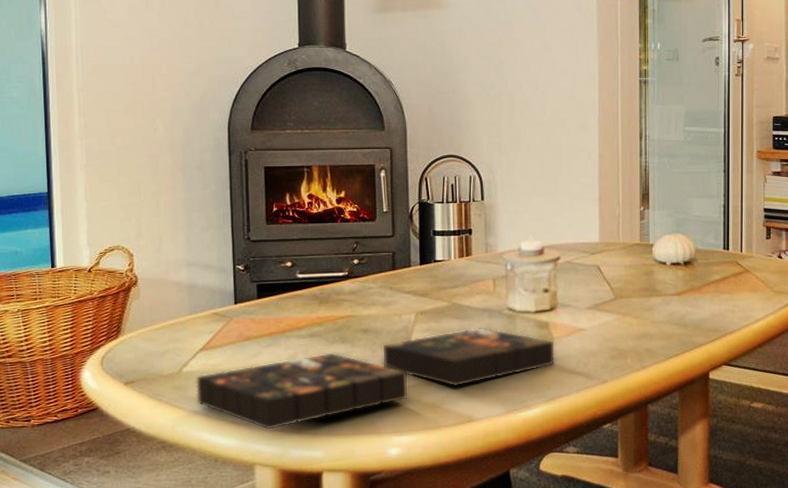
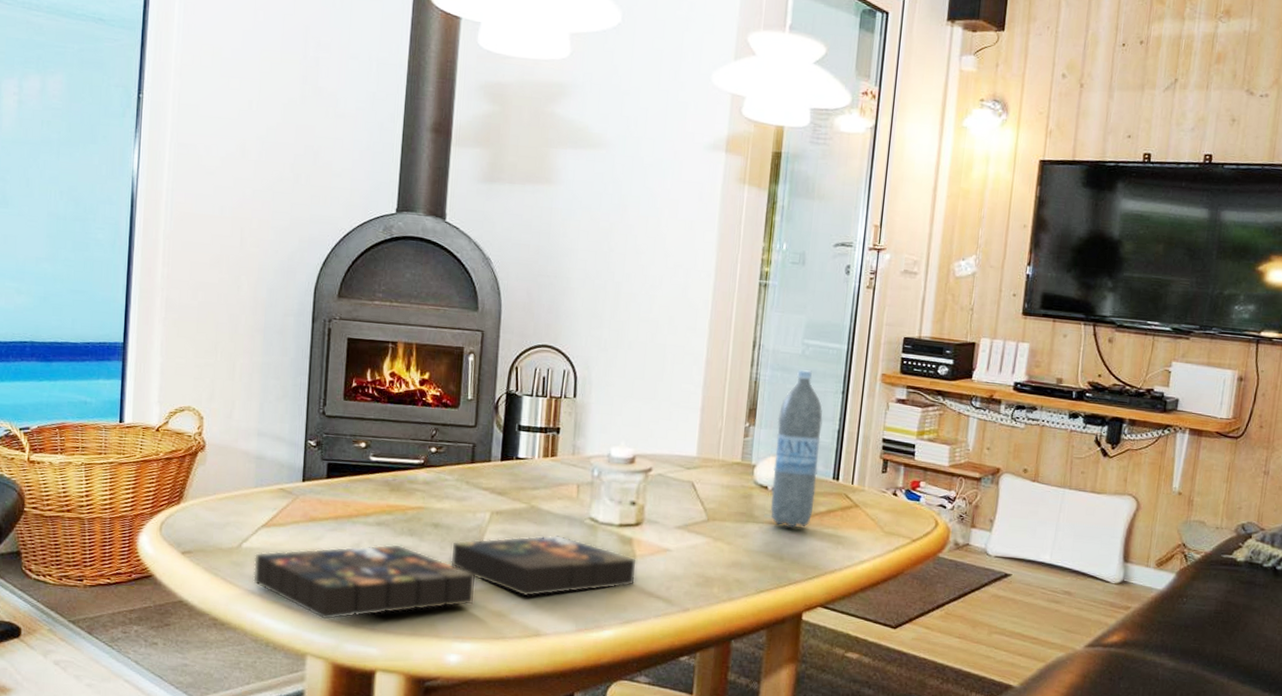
water bottle: none [669,154,709,297] -> present [770,369,823,528]

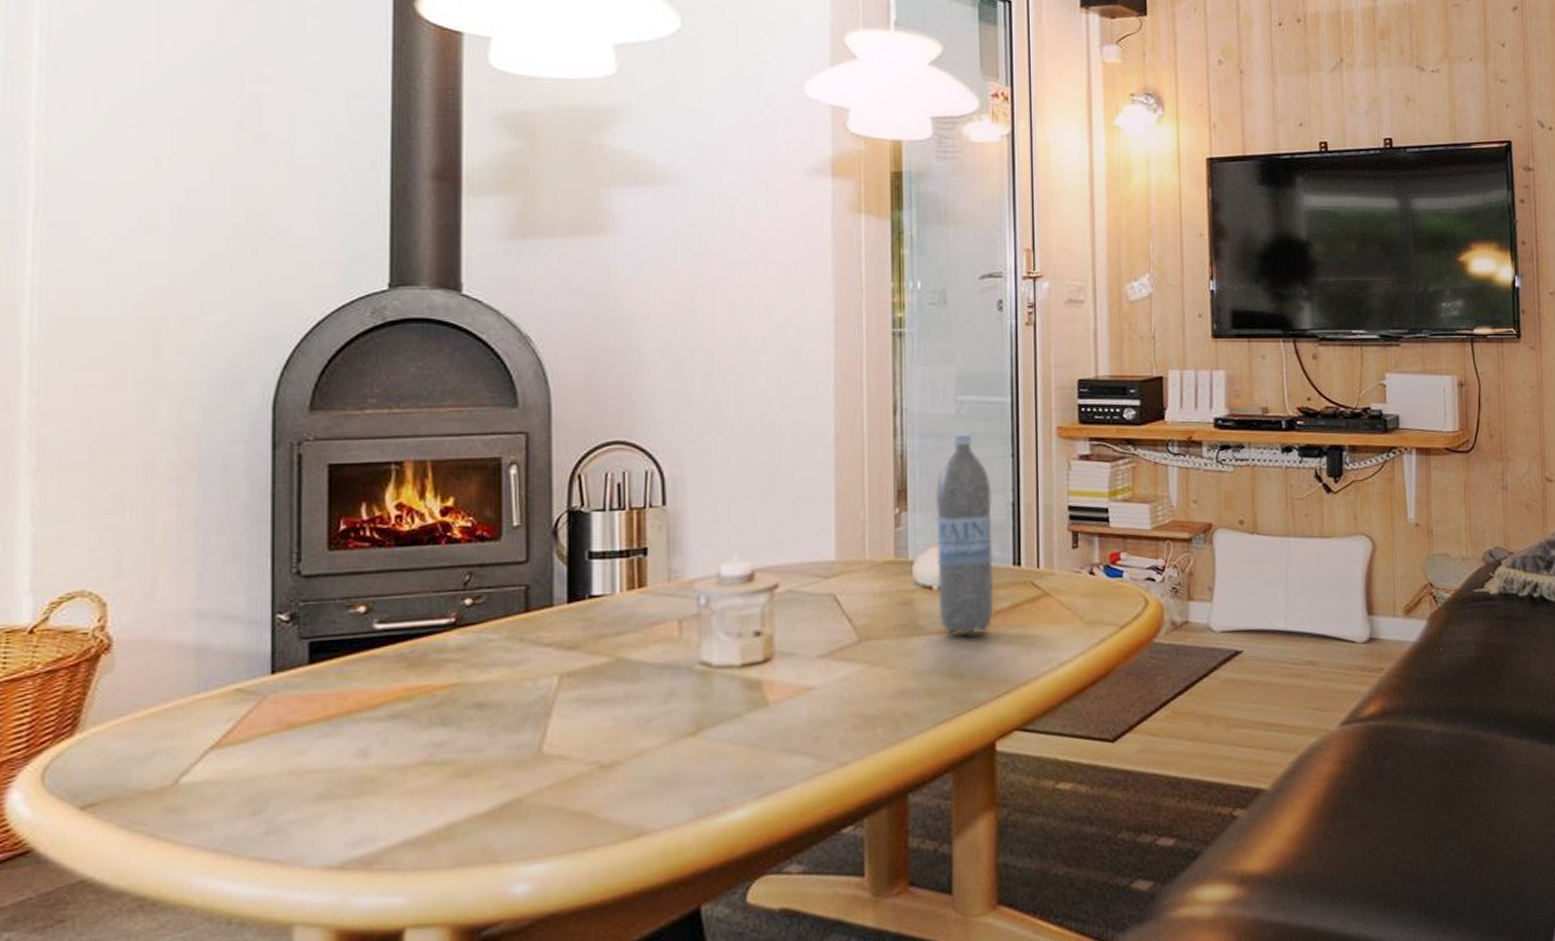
board game: present [253,534,638,620] -> none [201,691,772,869]

